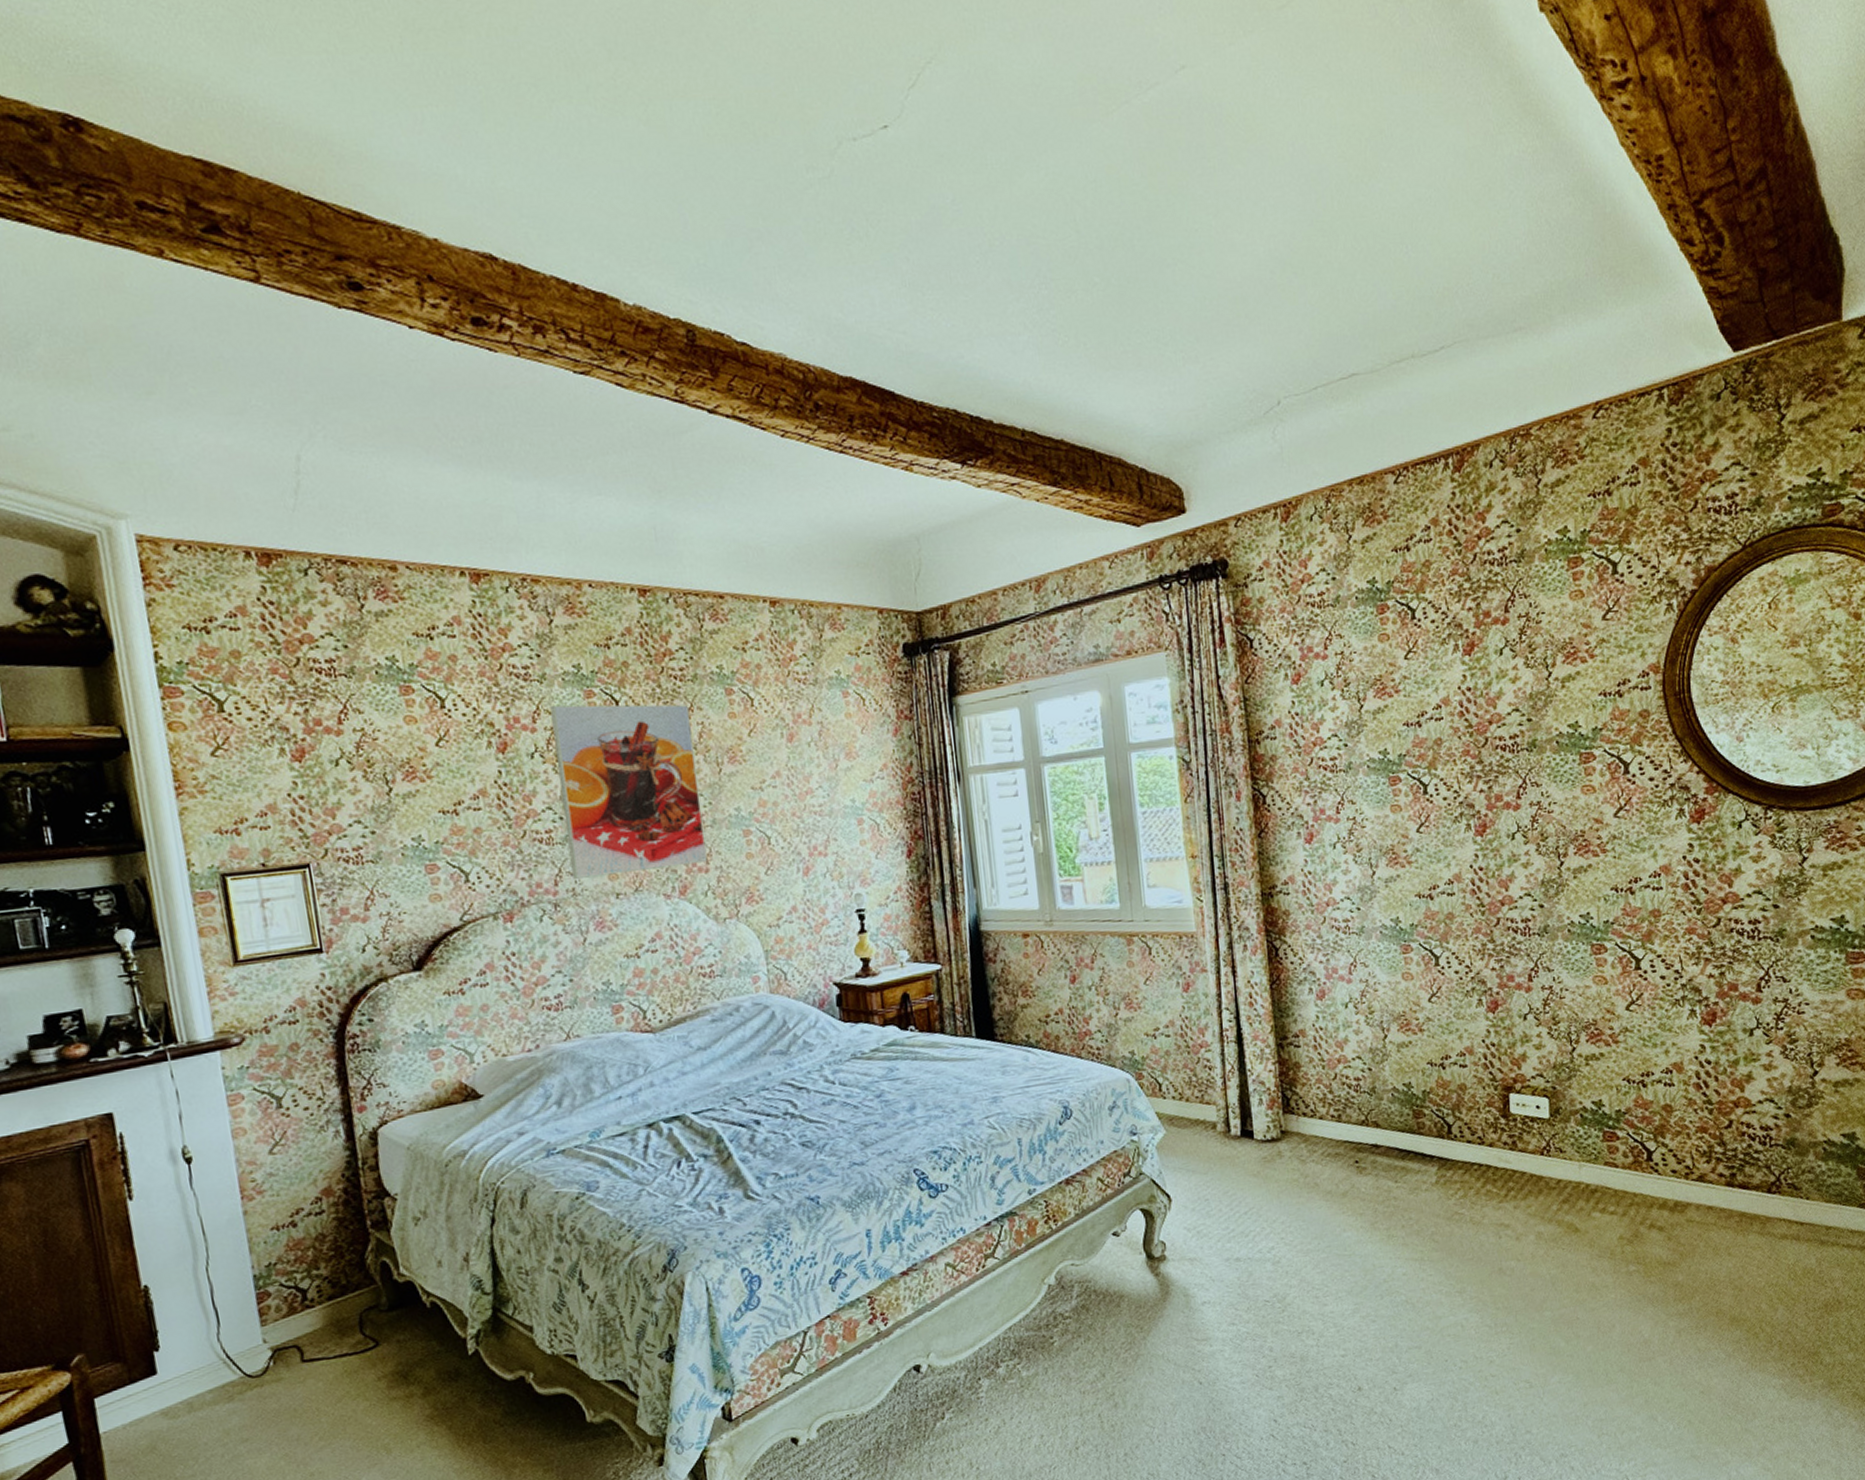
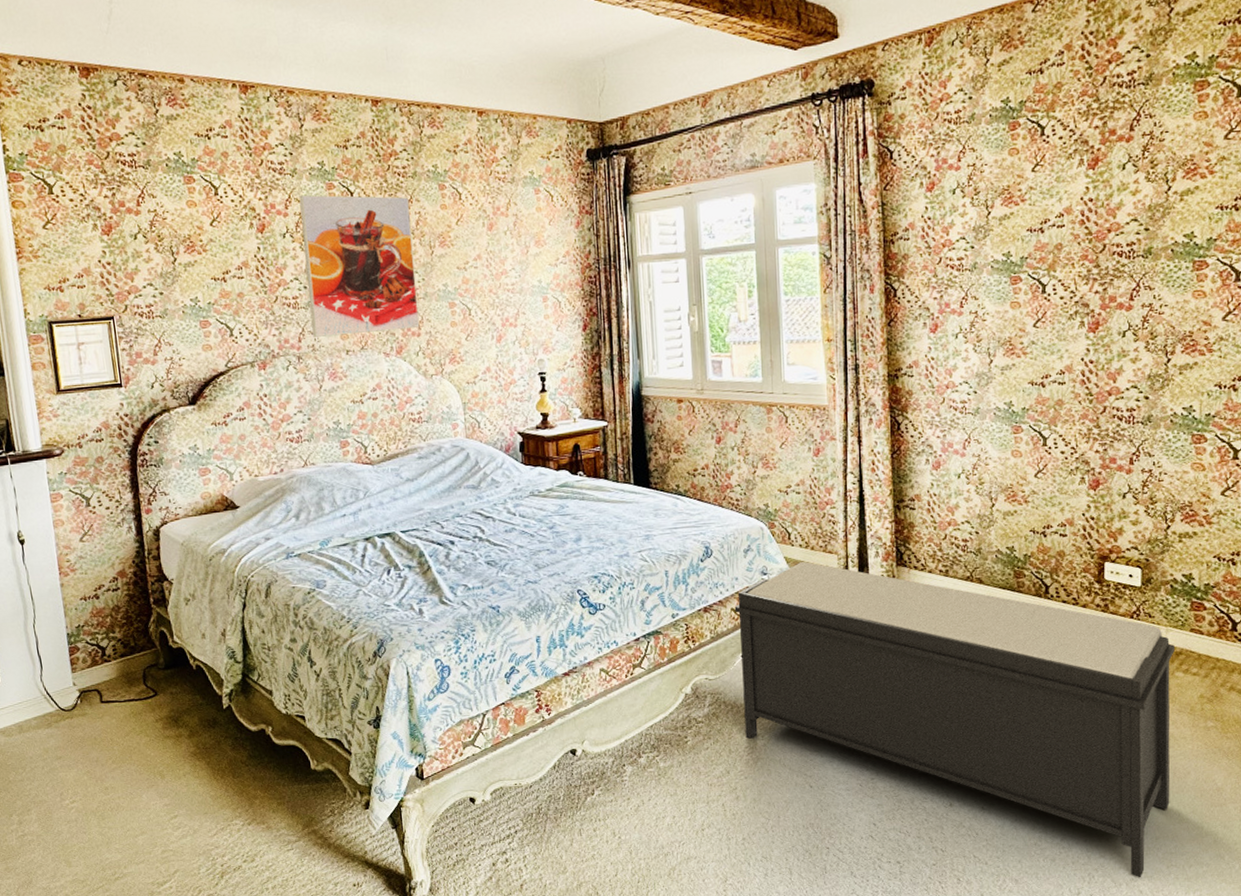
bench: none [1101,1116,1596,1453] -> present [734,561,1175,878]

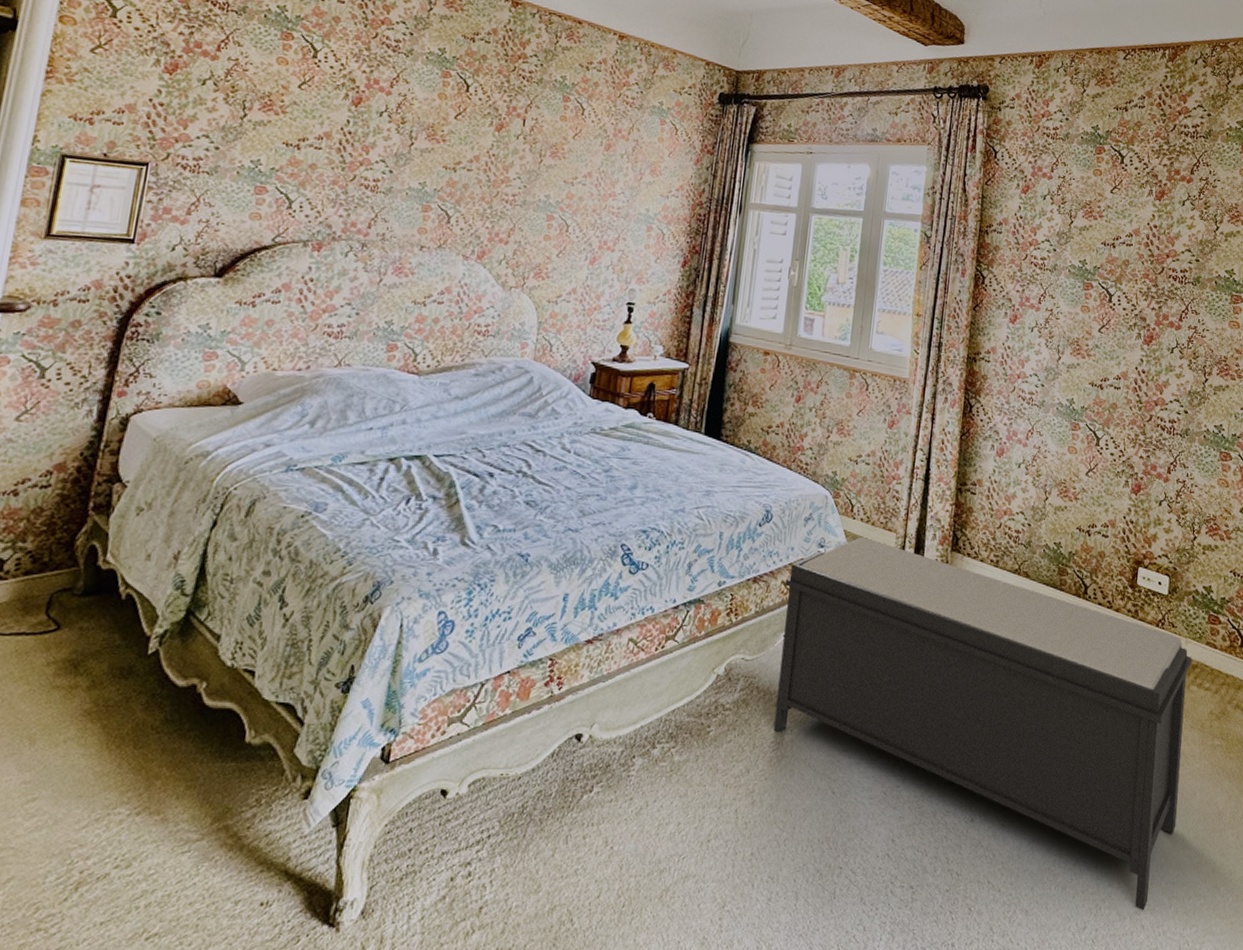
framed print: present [299,194,420,337] -> none [386,77,528,236]

